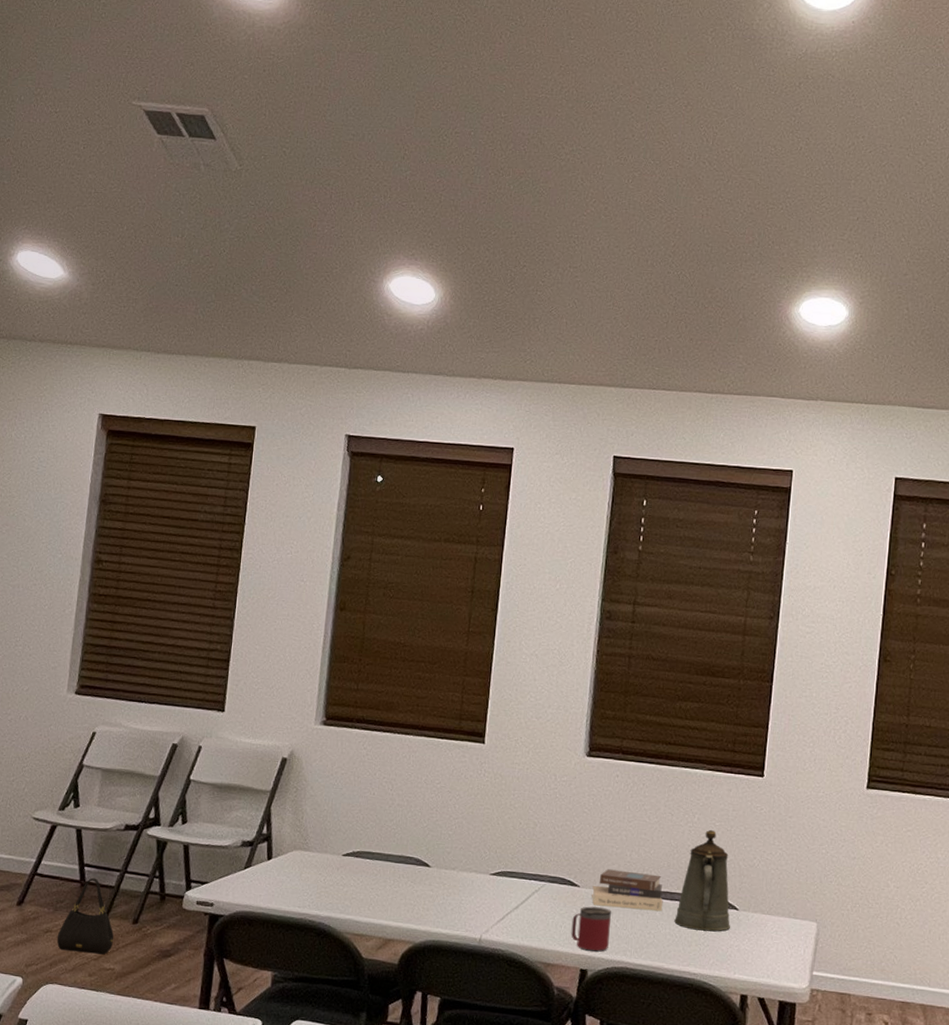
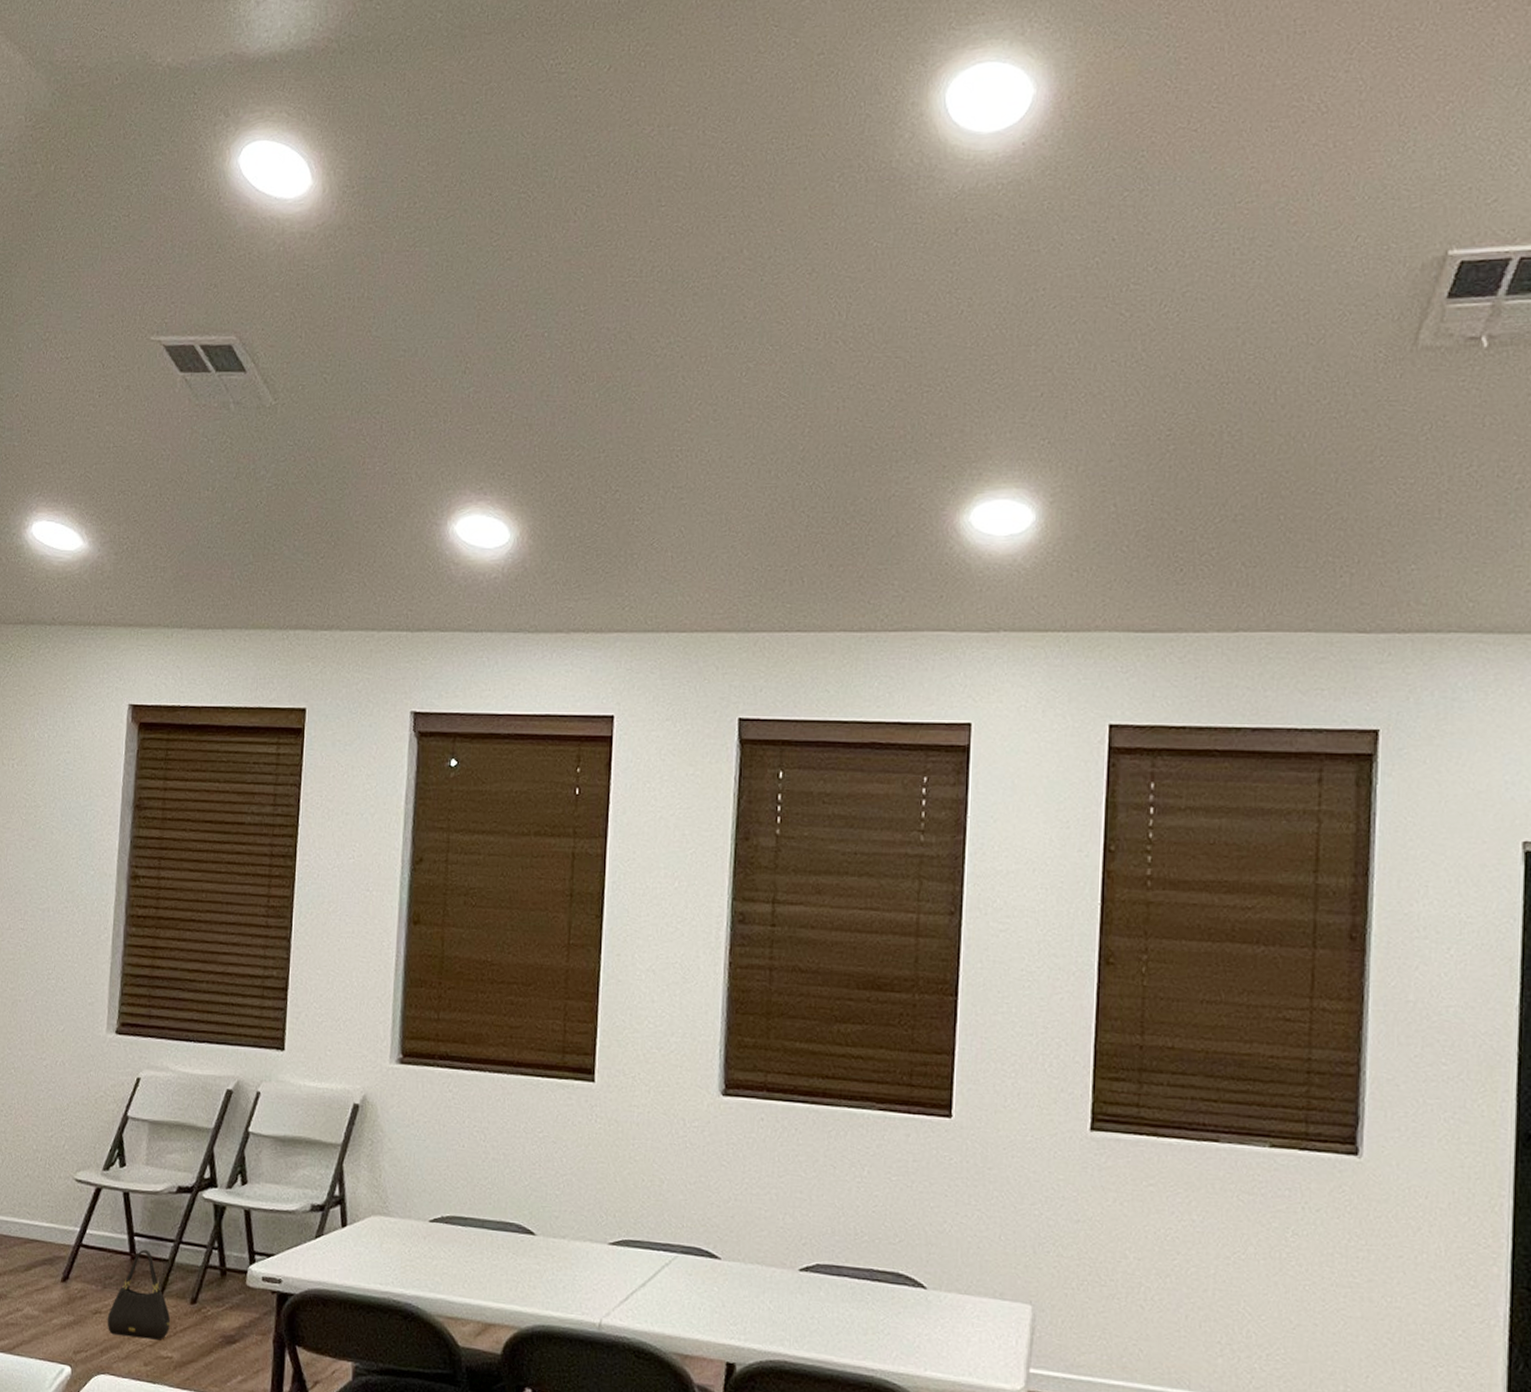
beverage cup: present [571,906,612,951] -> none [712,1283,764,1340]
books: present [591,869,663,912] -> none [735,1237,828,1291]
coffee pot: present [674,829,730,932] -> none [844,1185,917,1317]

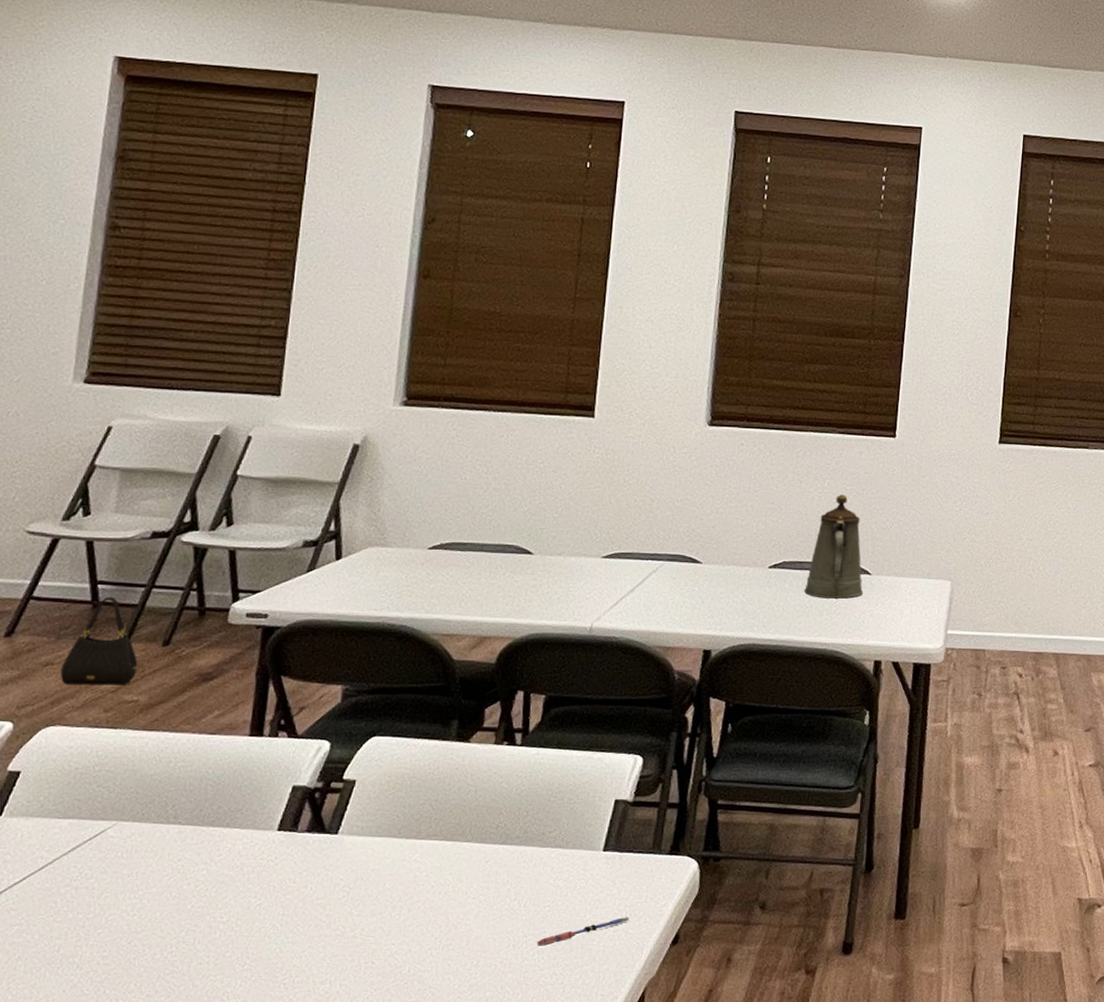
coffee pot: none [844,1185,917,1317] -> present [804,494,863,599]

